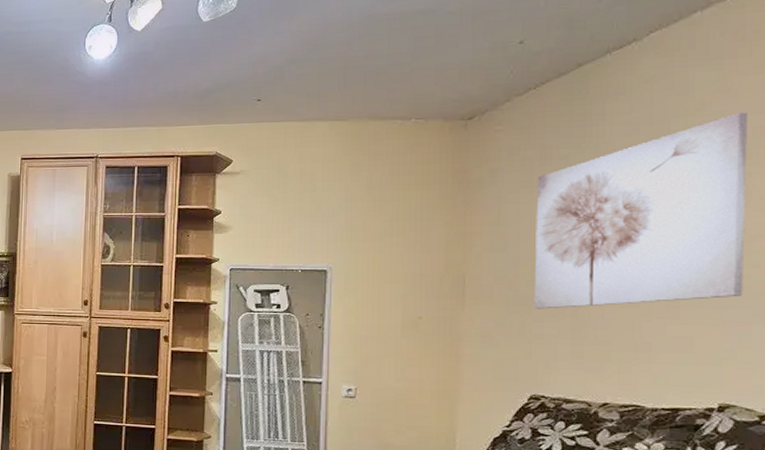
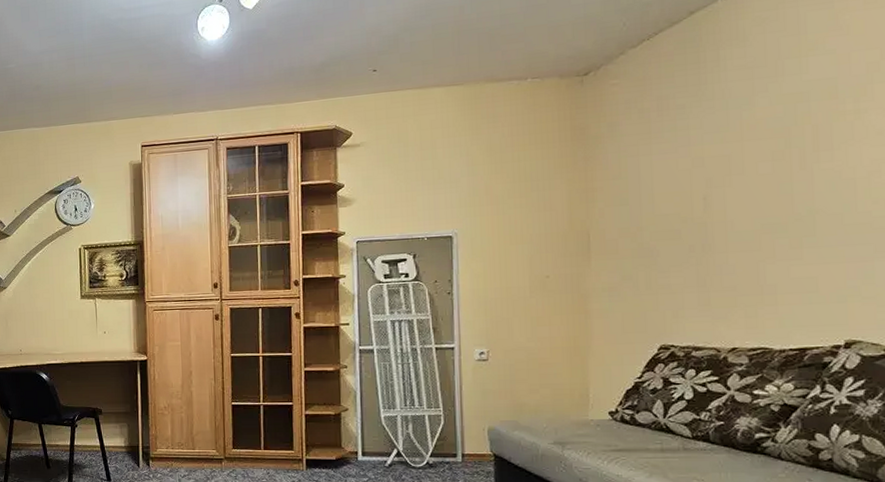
wall art: present [533,112,747,309] -> none [656,48,864,260]

